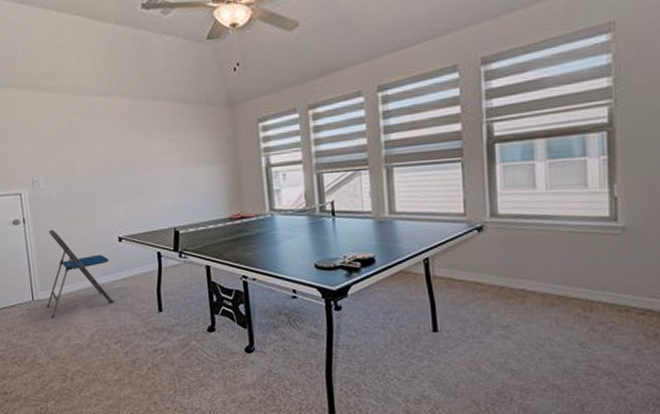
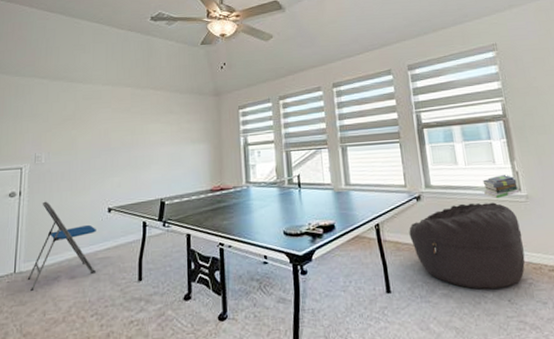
bean bag chair: none [465,234,610,333] -> present [409,202,526,290]
books: none [566,201,615,231] -> present [482,175,520,199]

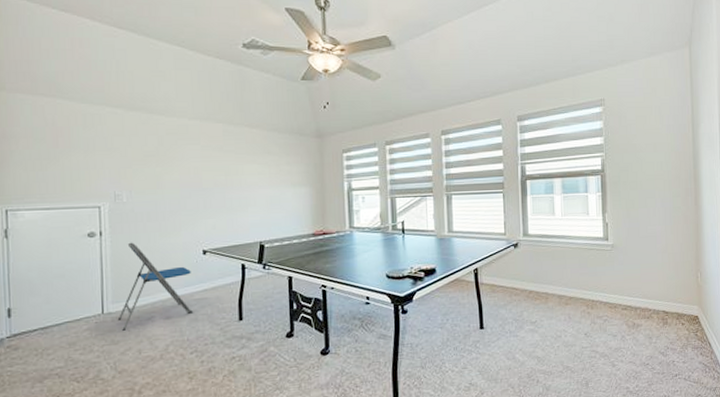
bean bag chair: present [409,202,526,290] -> none [505,250,604,326]
books: present [482,175,520,199] -> none [575,226,607,248]

